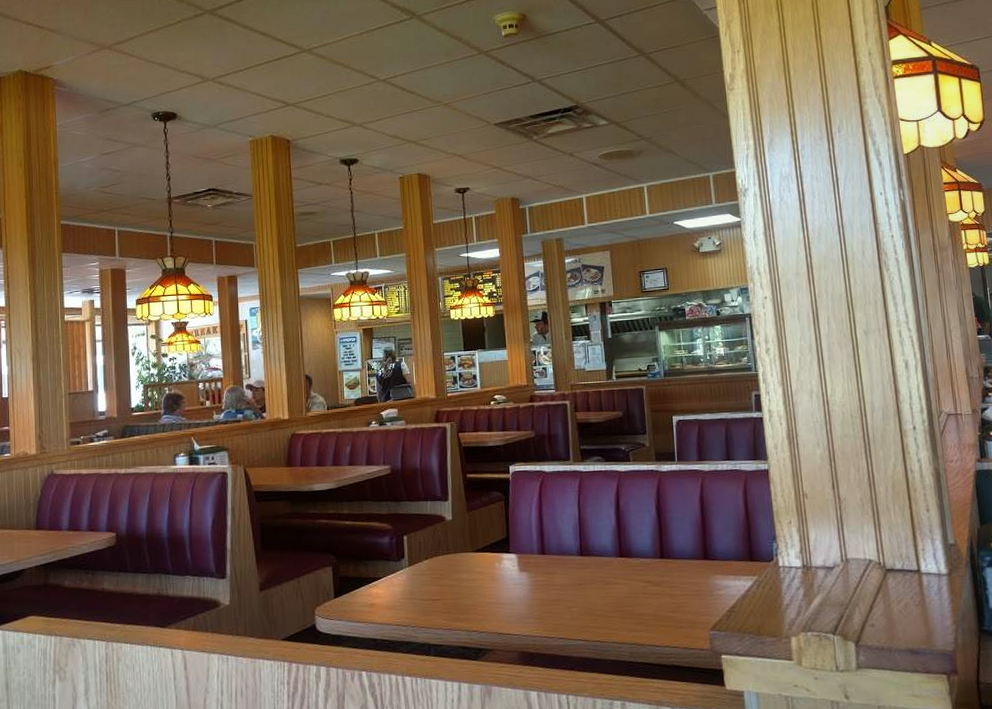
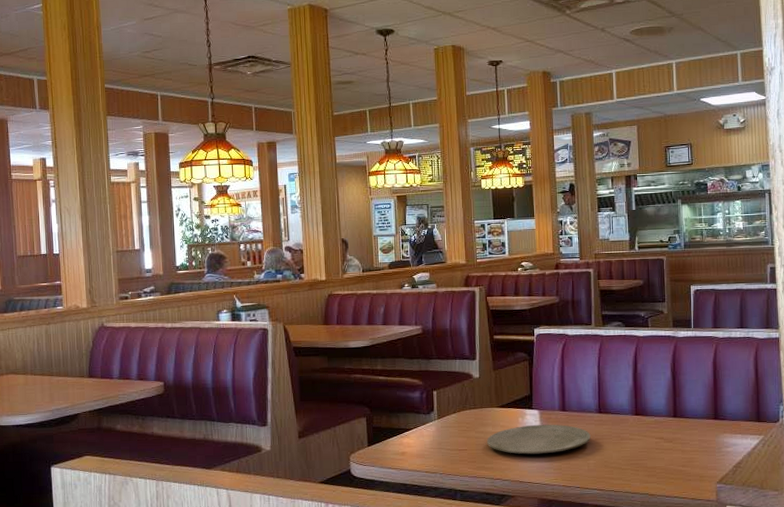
plate: none [462,569,573,603] -> present [487,424,591,454]

